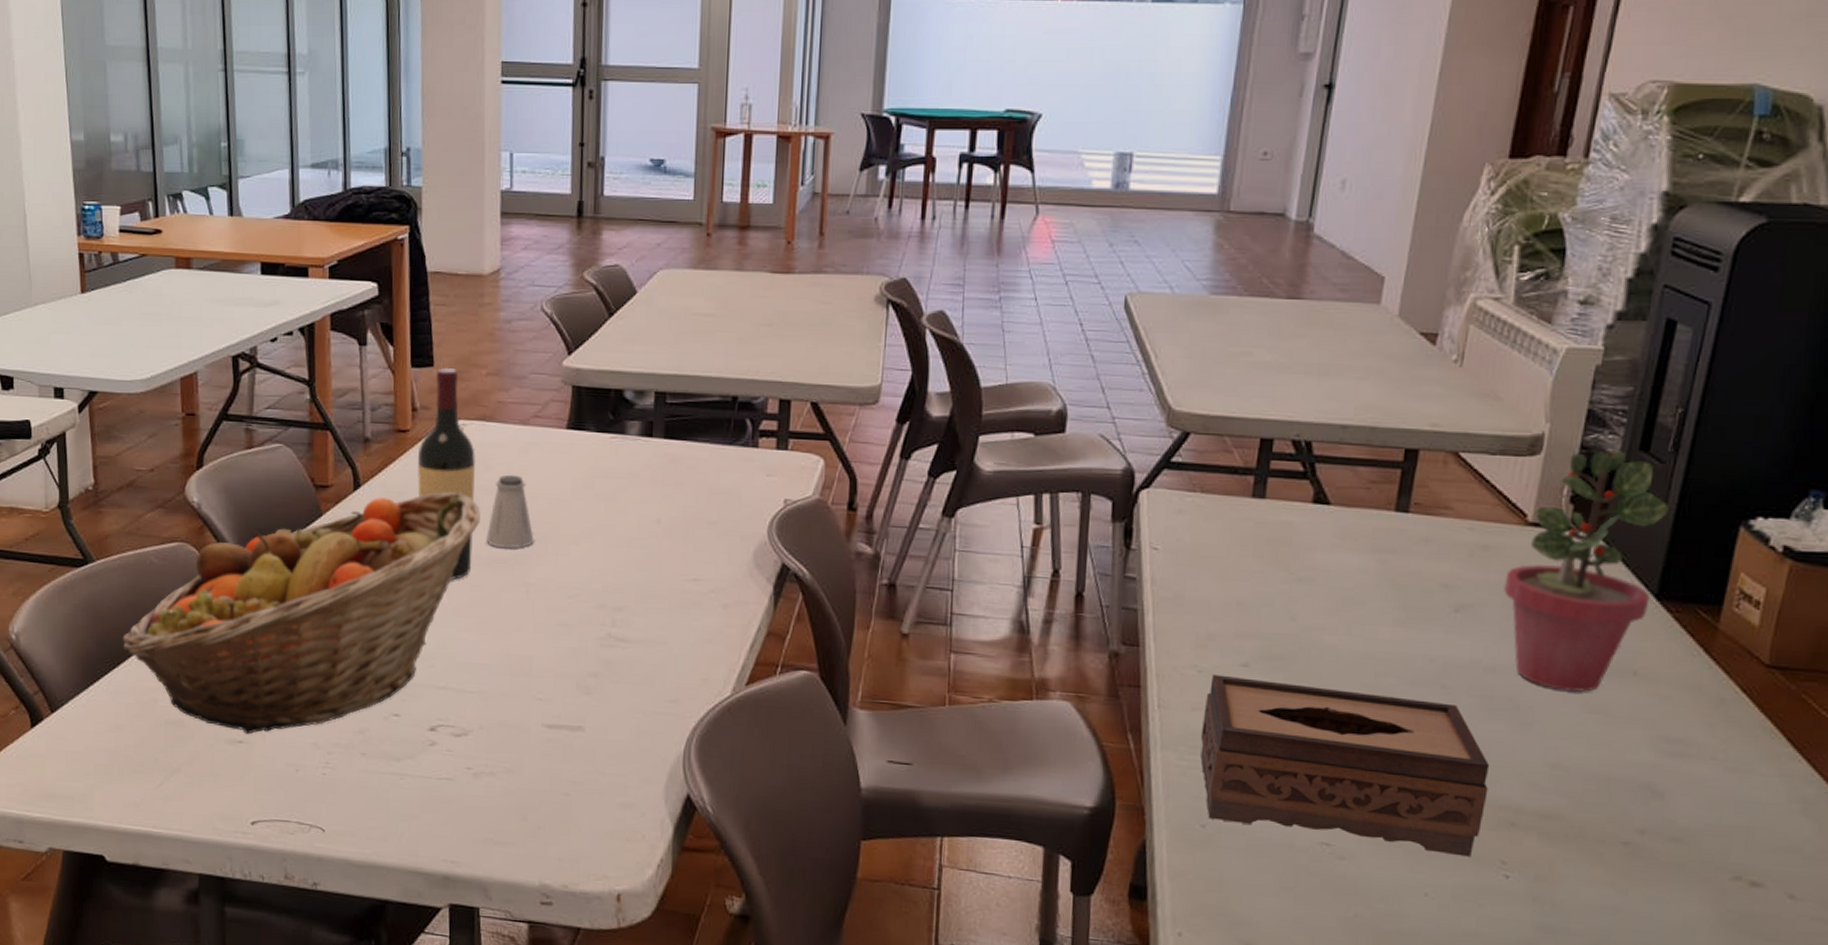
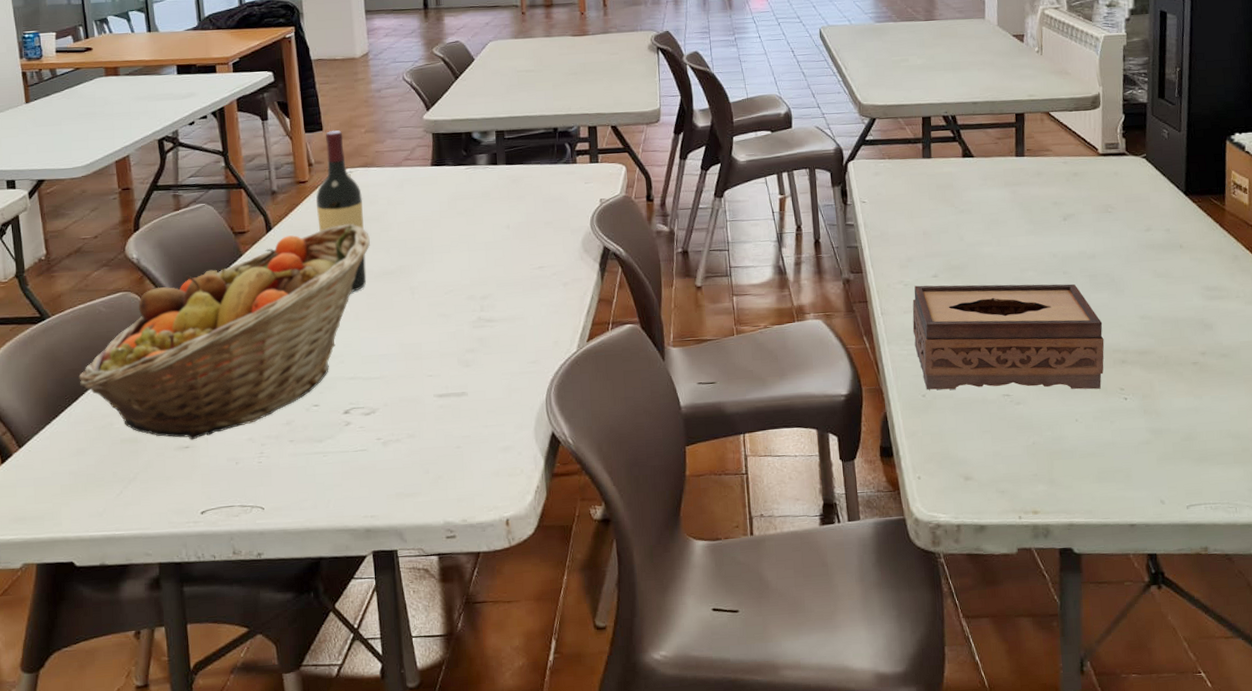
saltshaker: present [486,474,534,549] -> none [376,205,414,263]
potted plant: present [1502,451,1669,693] -> none [1091,100,1183,265]

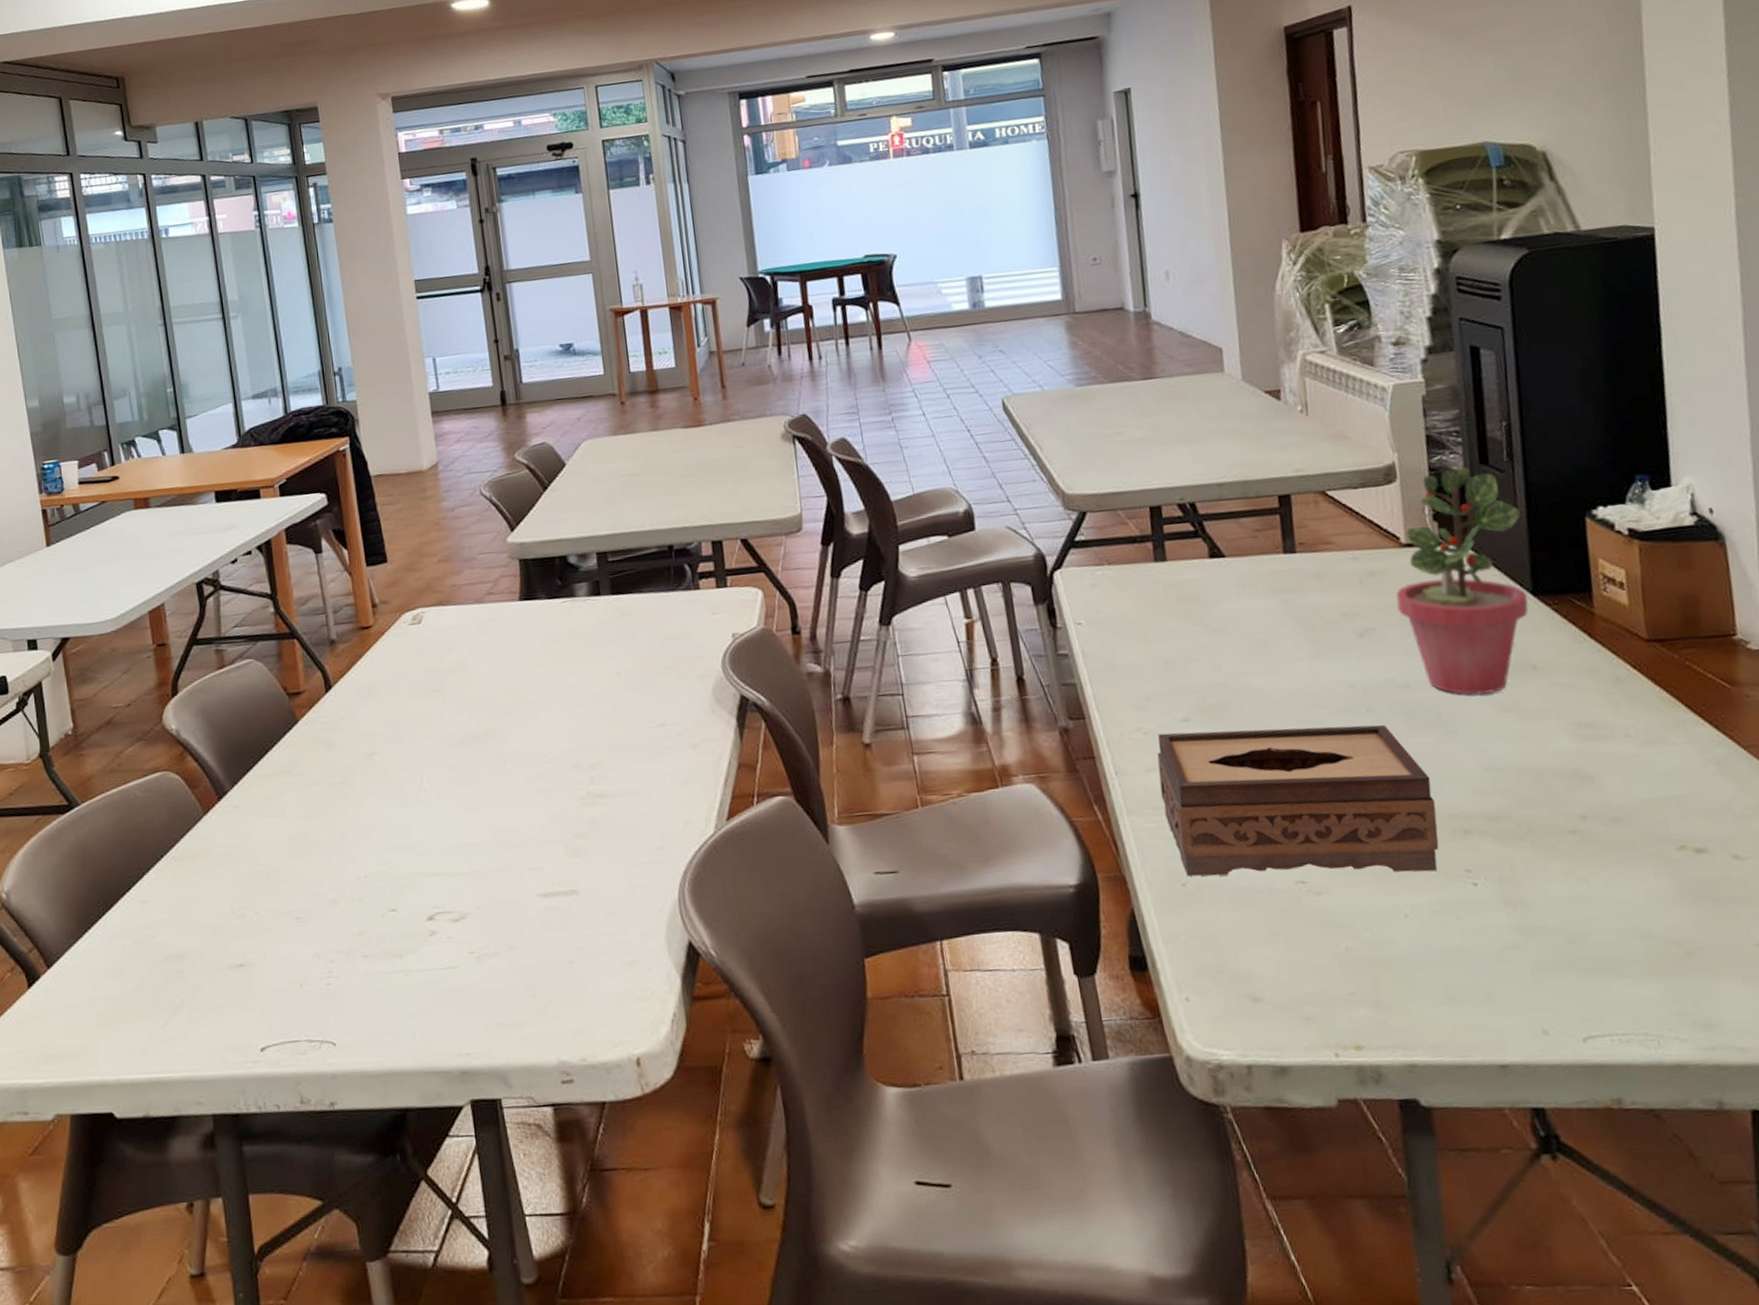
fruit basket: present [79,223,370,440] -> none [113,677,450,957]
wine bottle: present [315,130,367,292] -> none [382,561,448,764]
potted plant: none [1091,100,1183,265] -> present [1396,467,1529,695]

